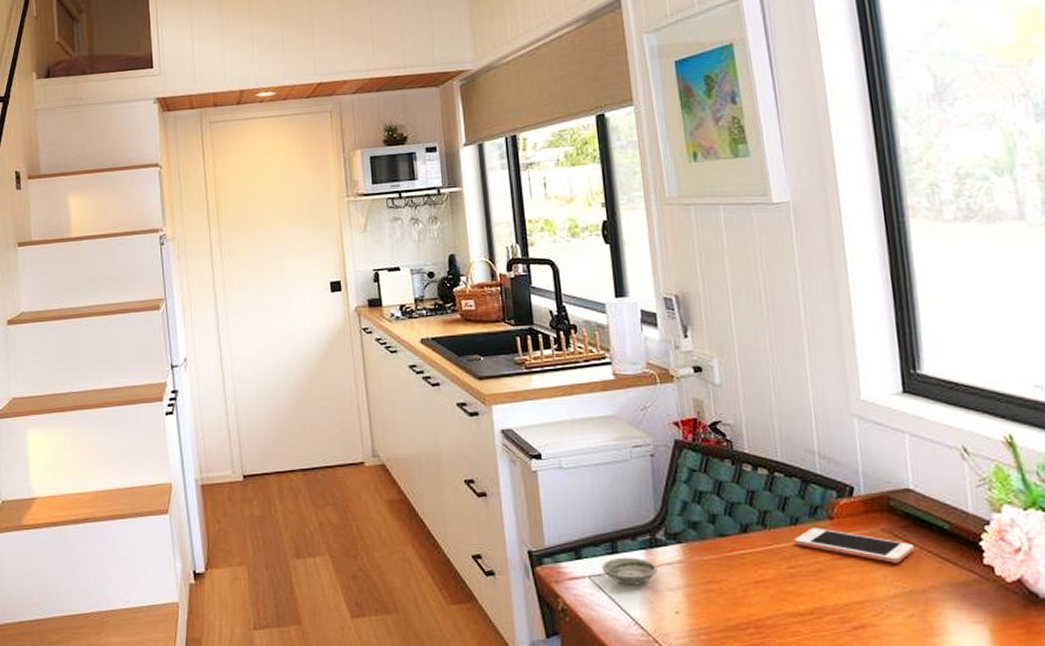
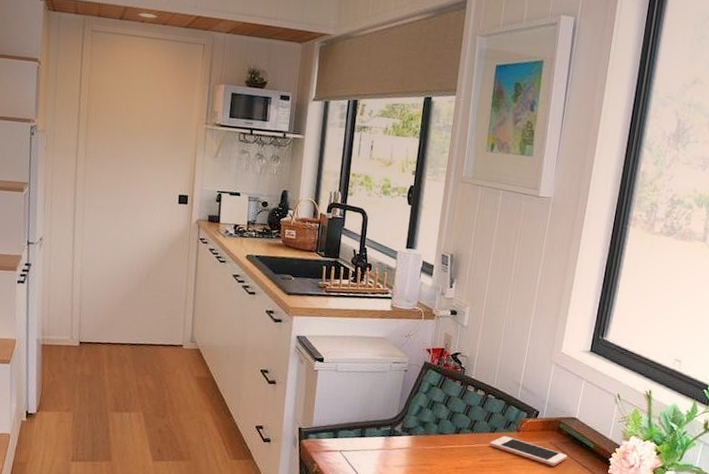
saucer: present [602,557,658,585] -> none [351,440,391,461]

